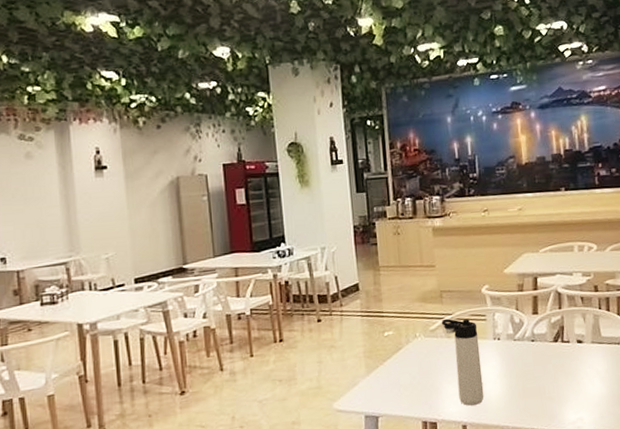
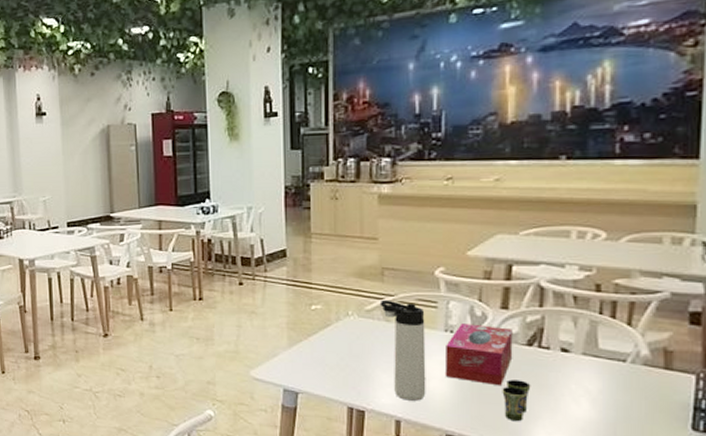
tissue box: none [495,329,545,380] -> present [444,323,513,386]
cup: none [540,371,560,408] -> present [502,380,531,422]

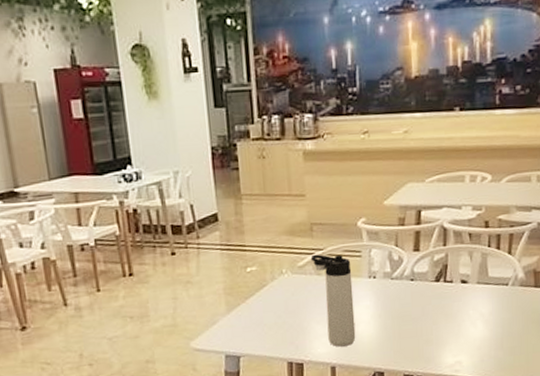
tissue box: present [444,323,513,386] -> none [370,268,425,321]
cup: present [502,380,531,422] -> none [417,313,440,350]

